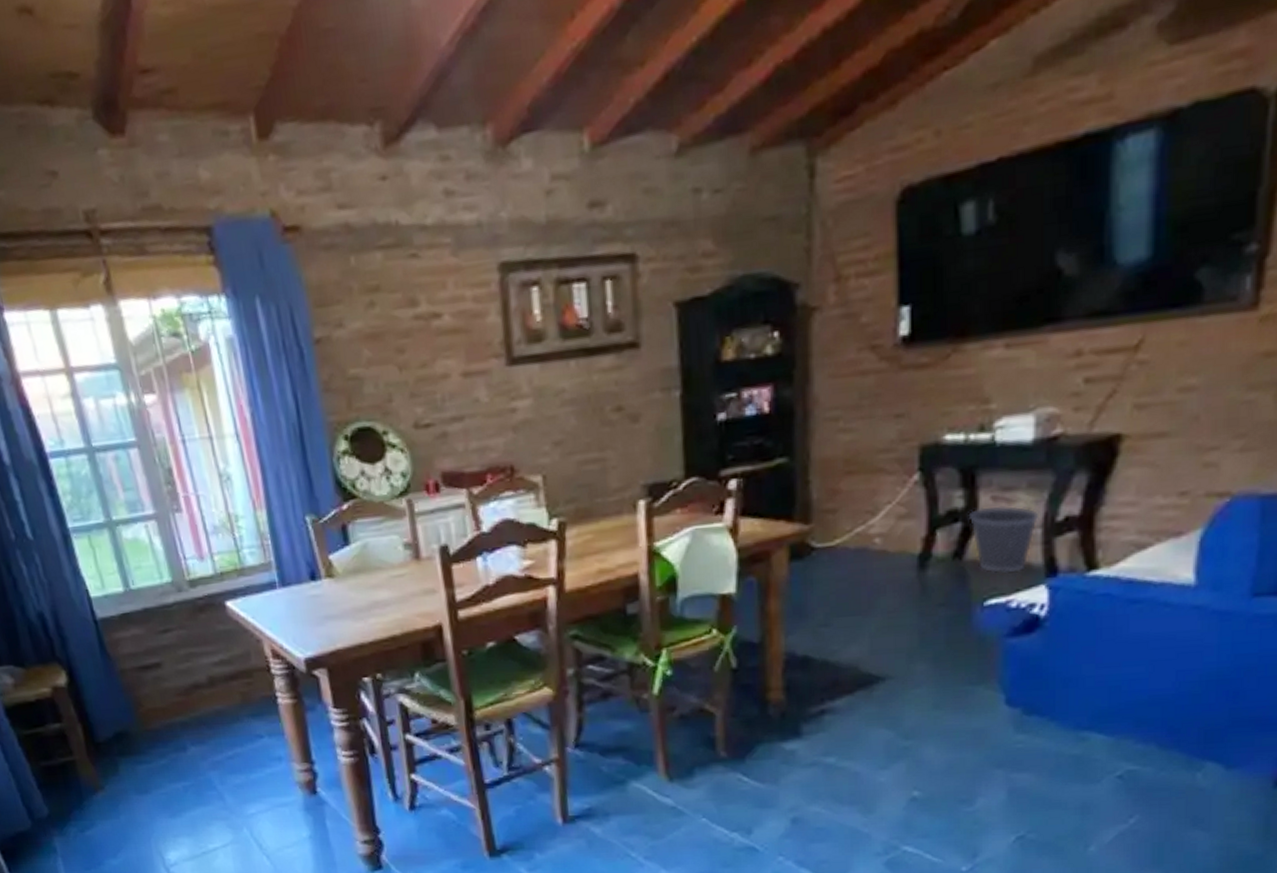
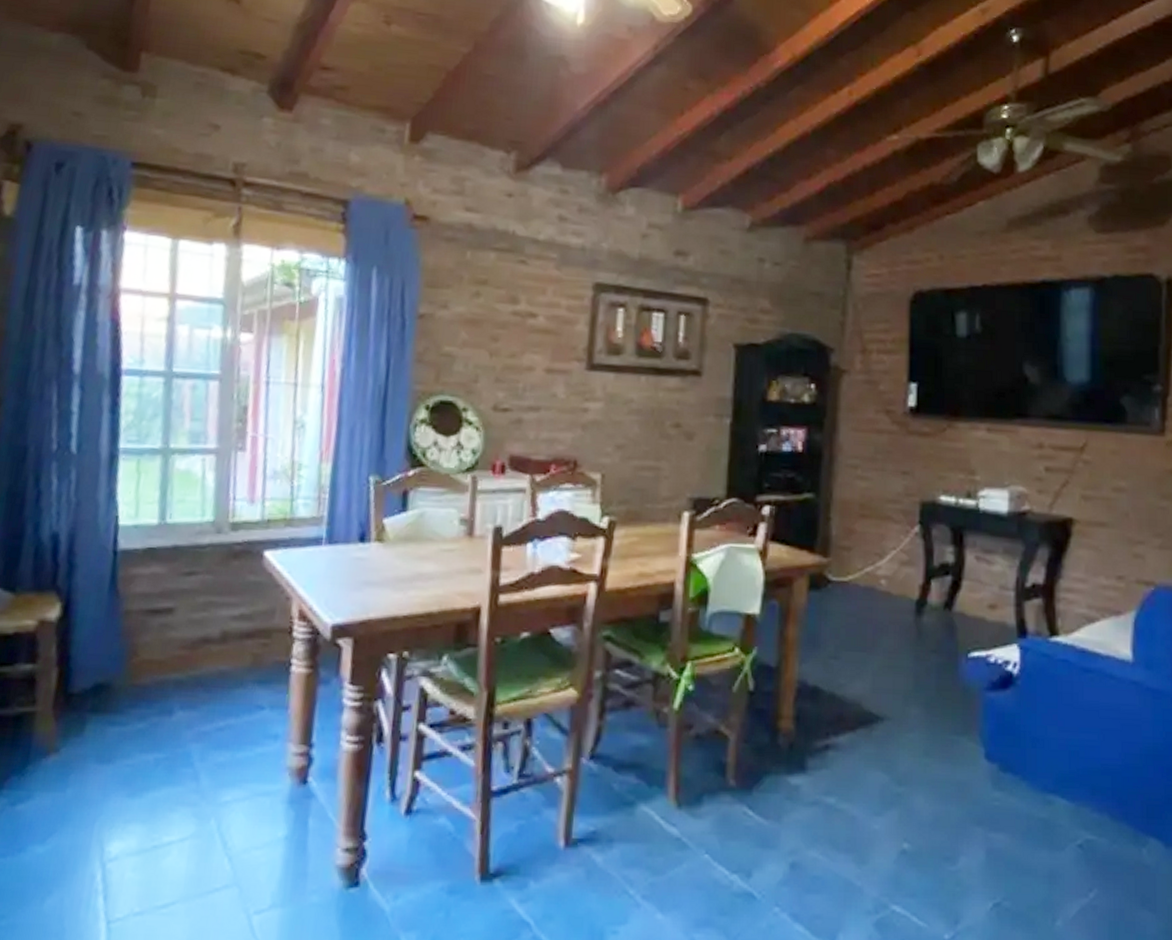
wastebasket: present [968,505,1040,574] -> none [957,565,1013,630]

